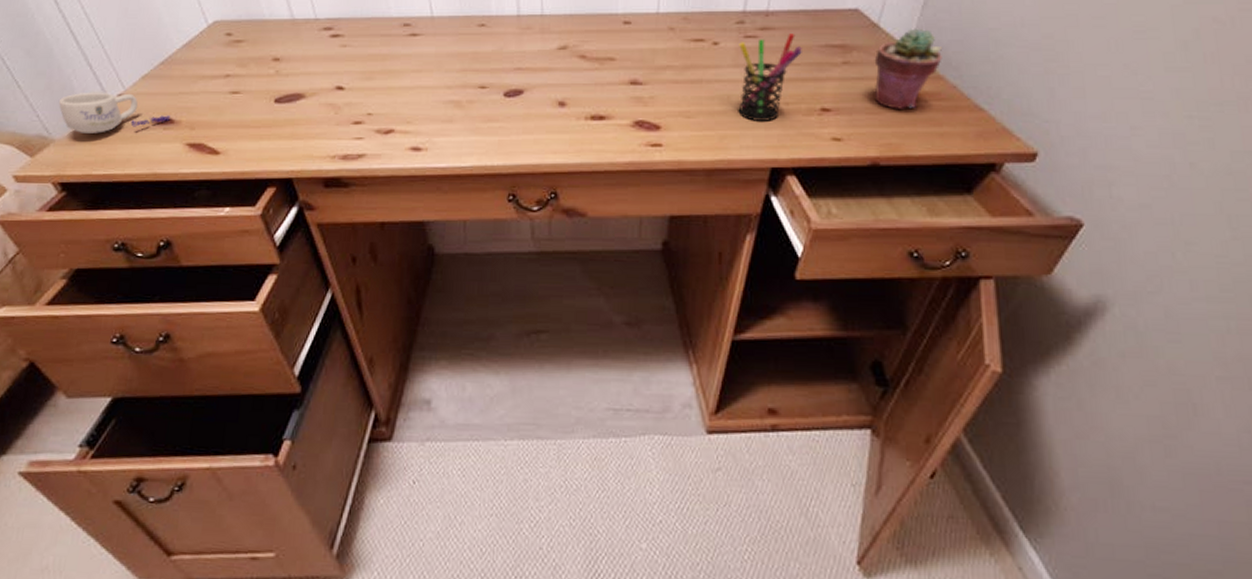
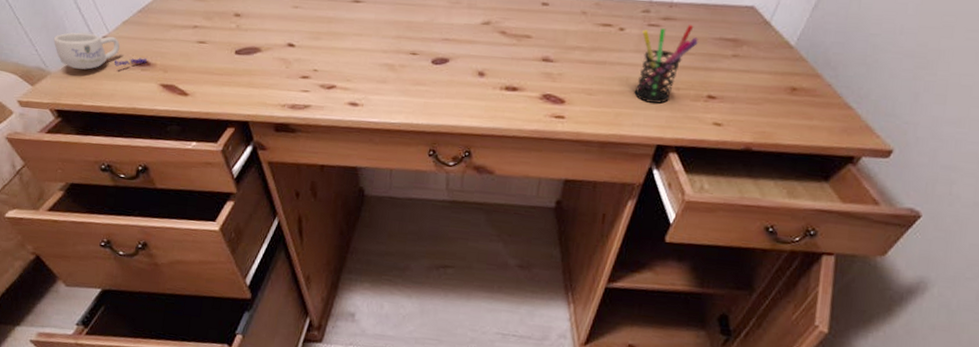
potted succulent: present [874,28,942,109] -> none [757,28,824,102]

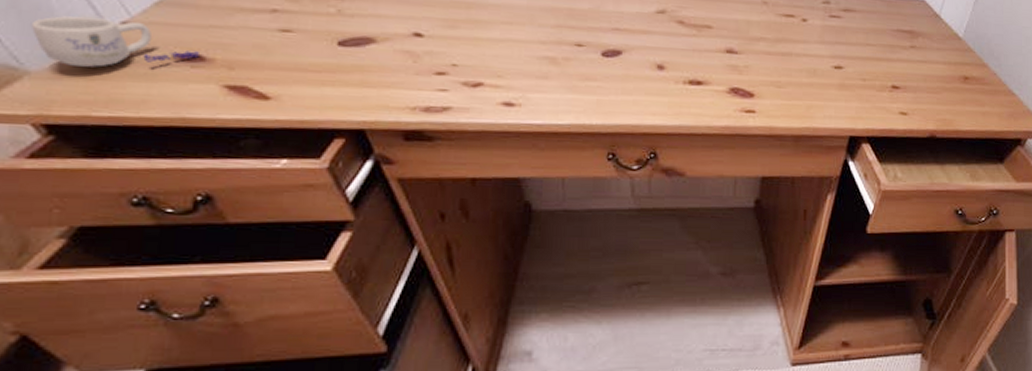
pen holder: present [634,25,698,104] -> none [823,17,878,95]

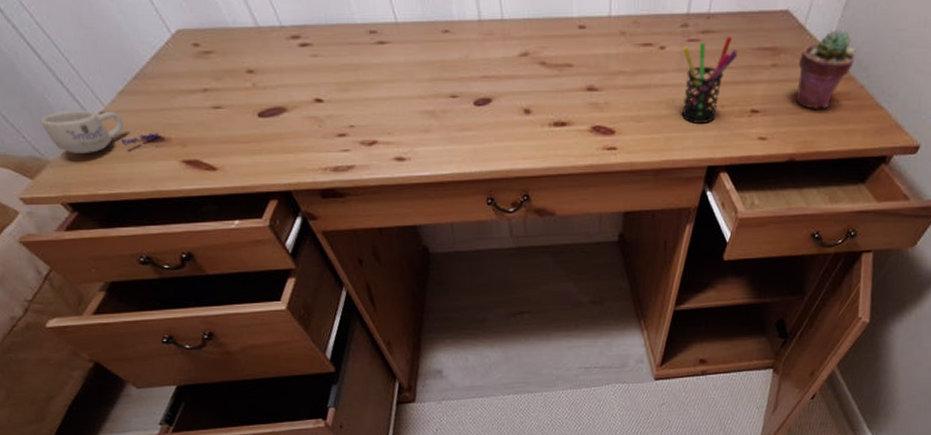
pen holder: none [823,17,878,95] -> present [681,36,738,124]
potted succulent: none [935,21,987,91] -> present [797,29,856,109]

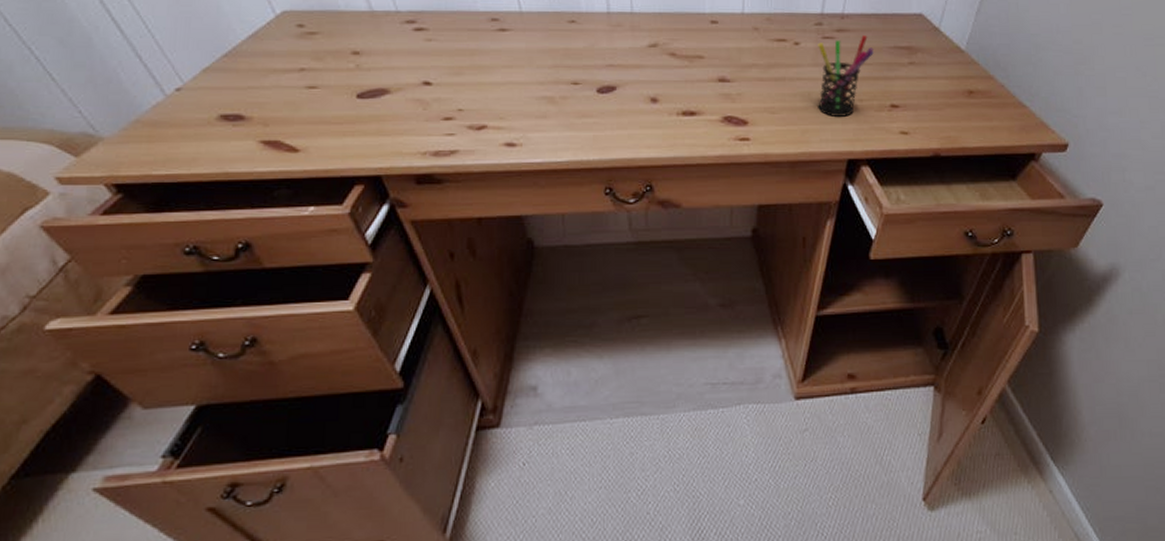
mug: present [40,110,159,153] -> none [104,85,239,131]
potted succulent: present [797,29,856,109] -> none [936,32,993,106]

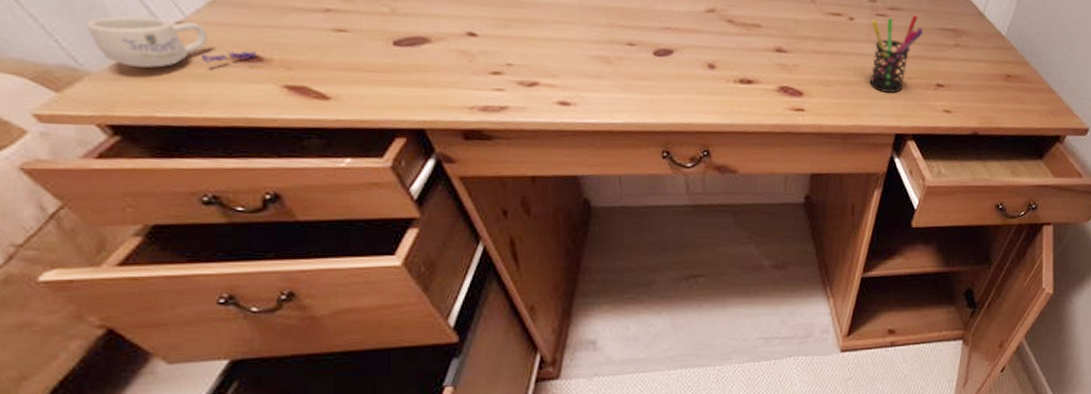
mug: none [104,85,239,131] -> present [85,15,256,68]

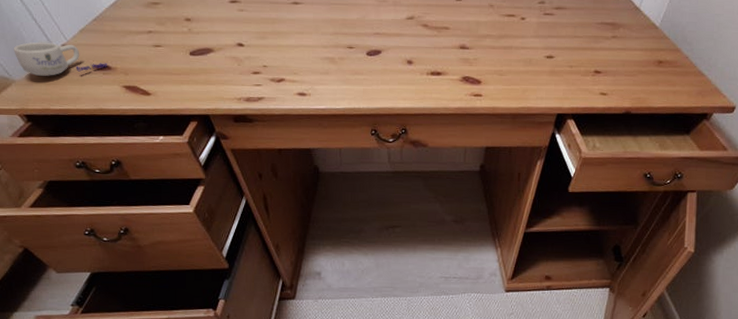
pen holder: present [869,15,923,93] -> none [536,13,584,79]

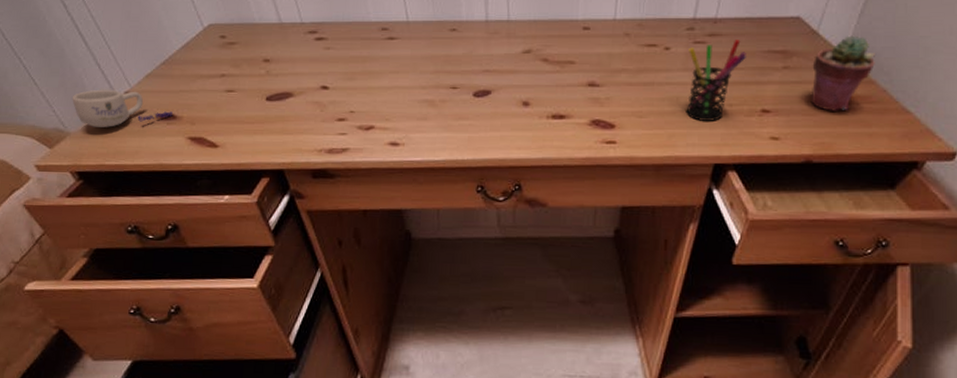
pen holder: none [536,13,584,79] -> present [686,40,746,121]
potted succulent: none [632,12,682,73] -> present [812,35,875,111]

